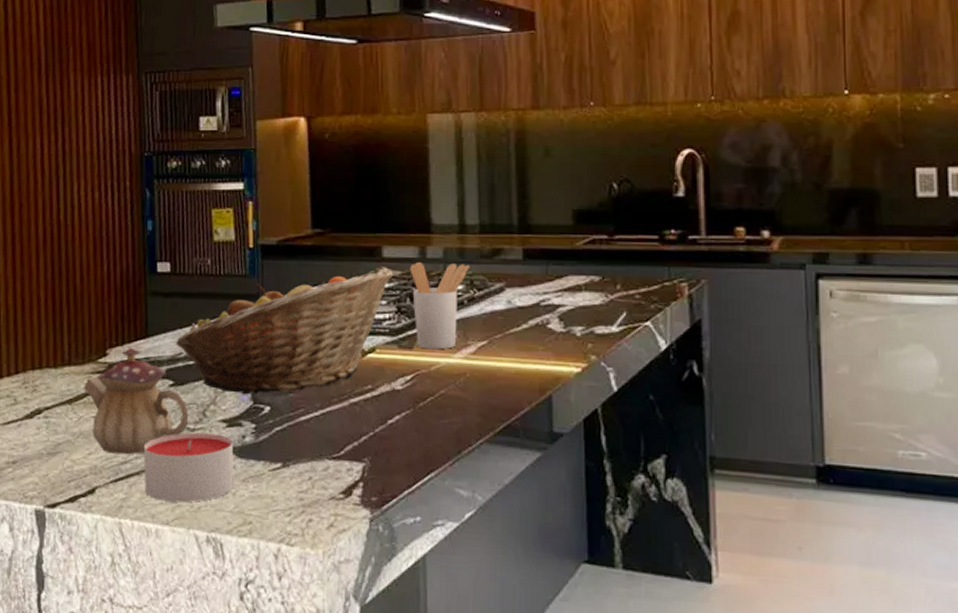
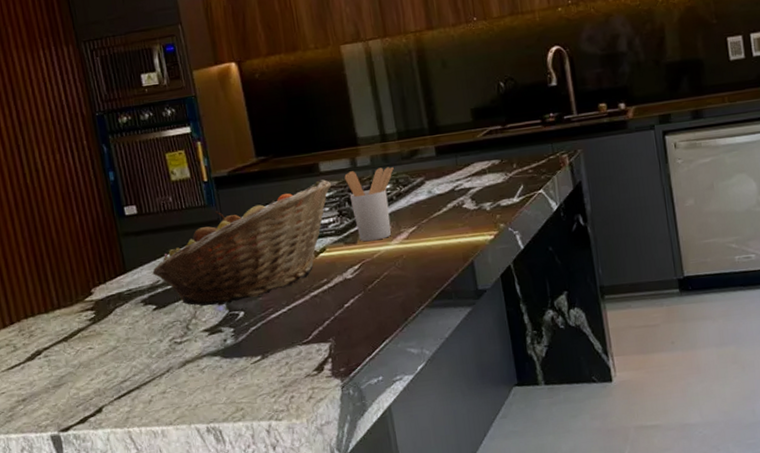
teapot: present [83,347,189,455] -> none [75,283,175,376]
candle: present [143,432,235,503] -> none [139,342,224,407]

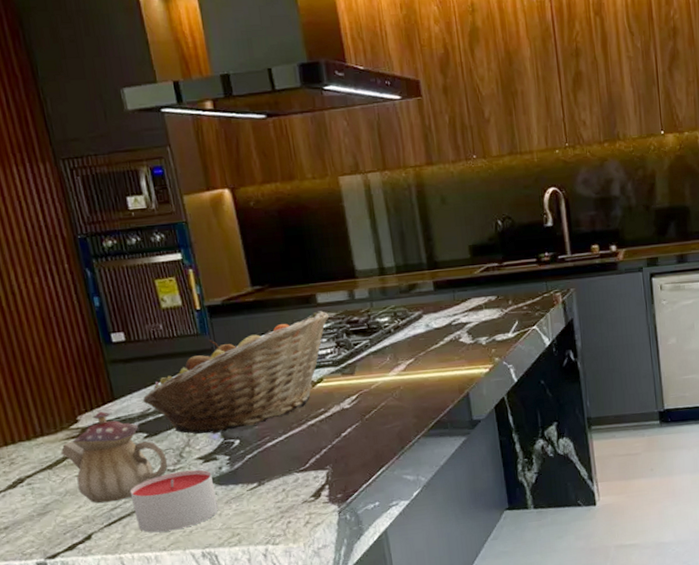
teapot: none [75,283,175,376] -> present [60,411,168,503]
candle: none [139,342,224,407] -> present [130,469,219,533]
utensil holder: present [344,166,394,242] -> none [342,300,392,373]

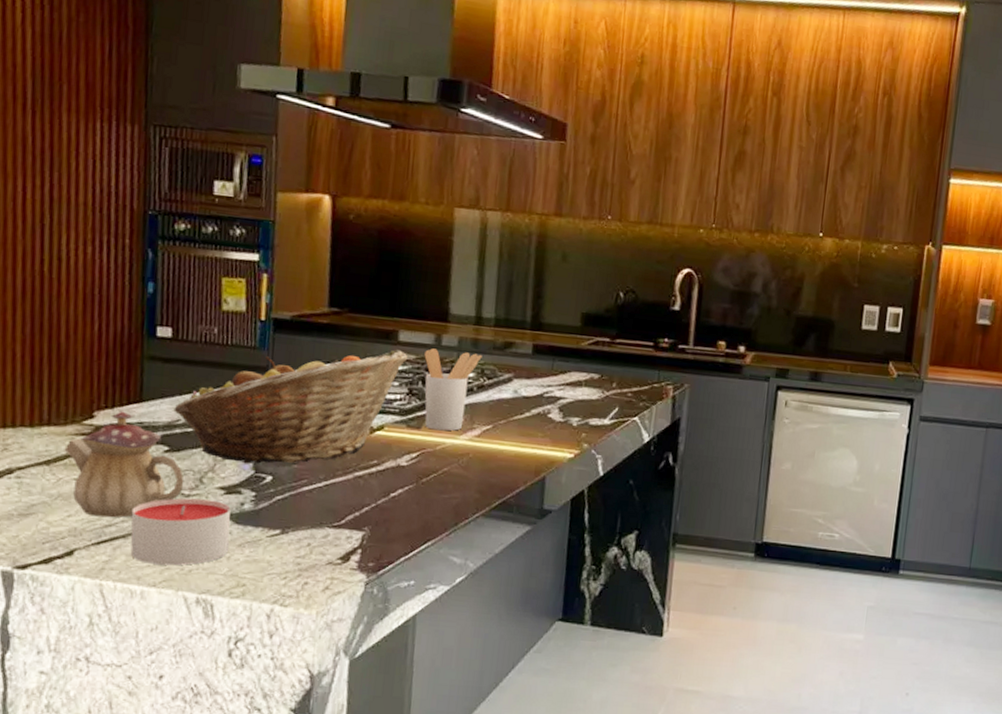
utensil holder: none [342,300,392,373] -> present [424,348,482,431]

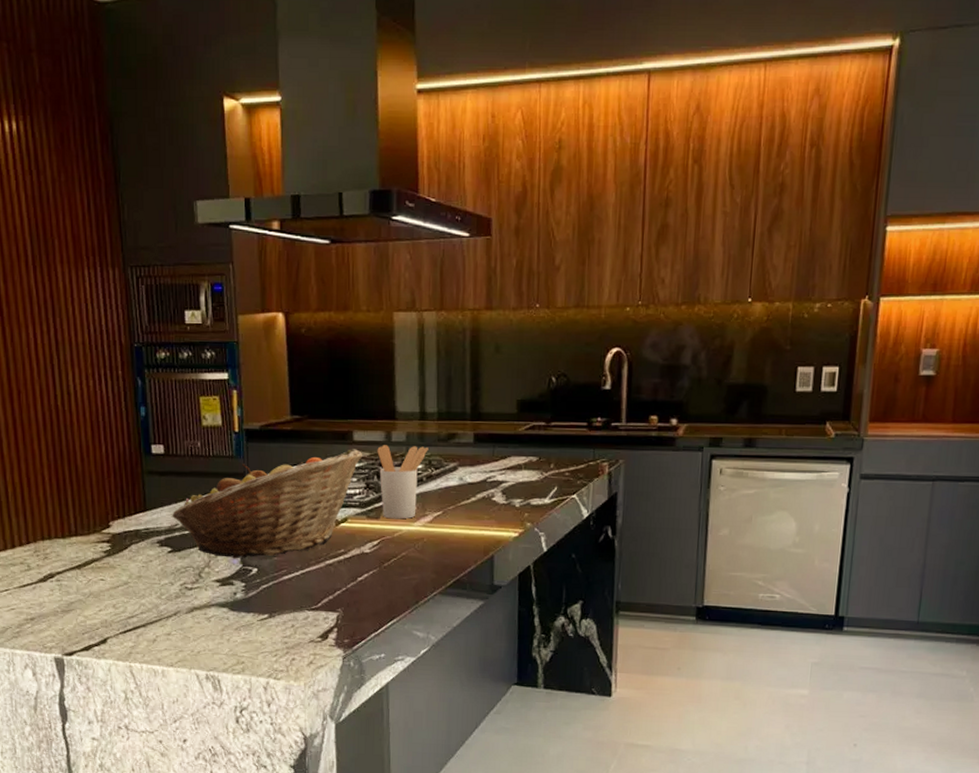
teapot: present [64,410,184,518] -> none [90,519,187,611]
candle: present [130,498,231,566] -> none [148,591,228,648]

